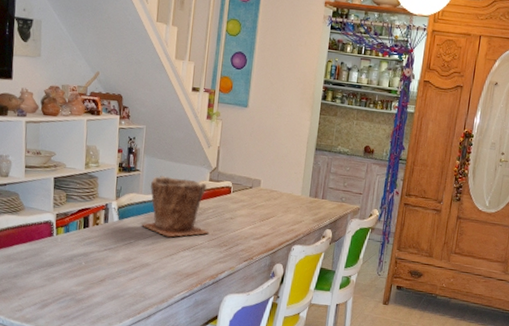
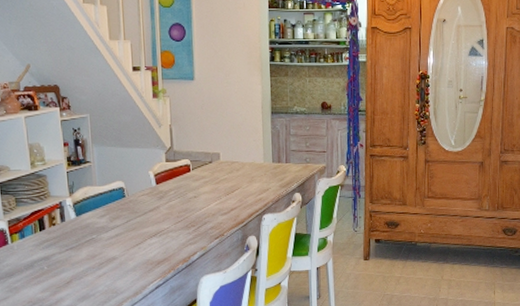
plant pot: present [140,175,210,238] -> none [100,163,175,227]

